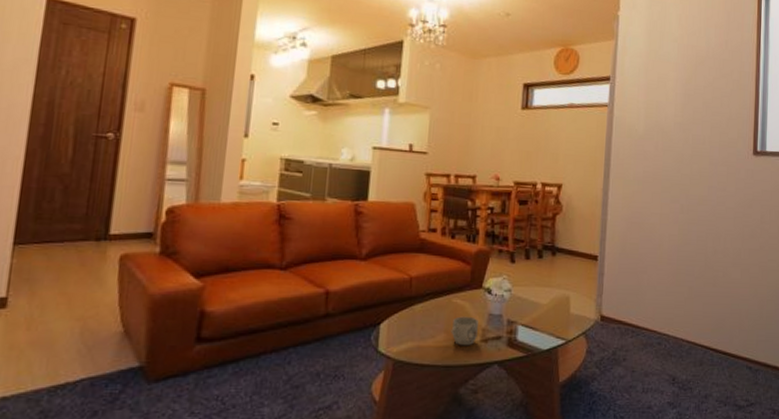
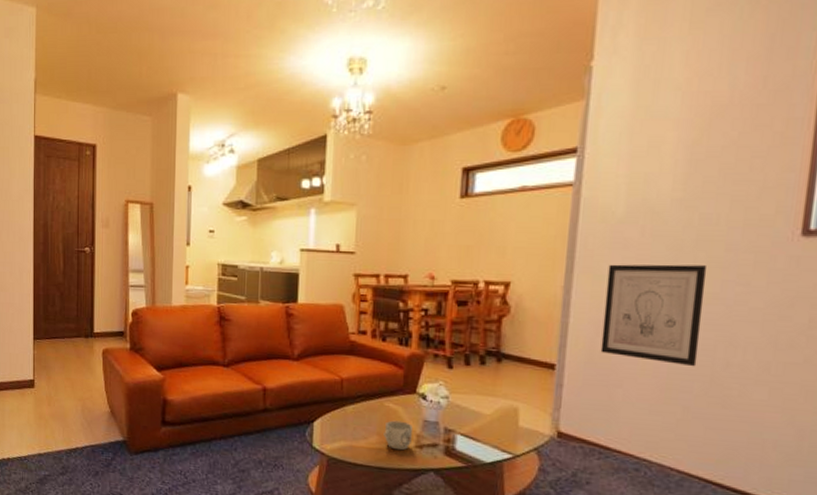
wall art: none [631,171,699,255] -> present [600,264,708,367]

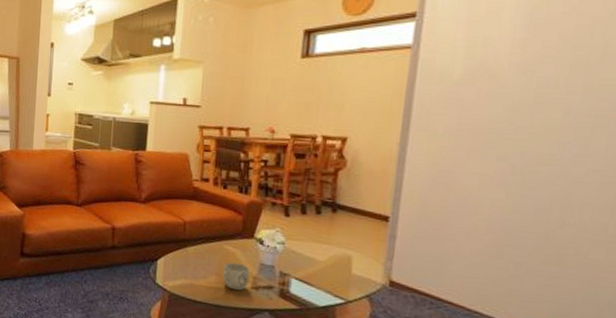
wall art: present [600,264,708,367] -> none [434,123,545,225]

